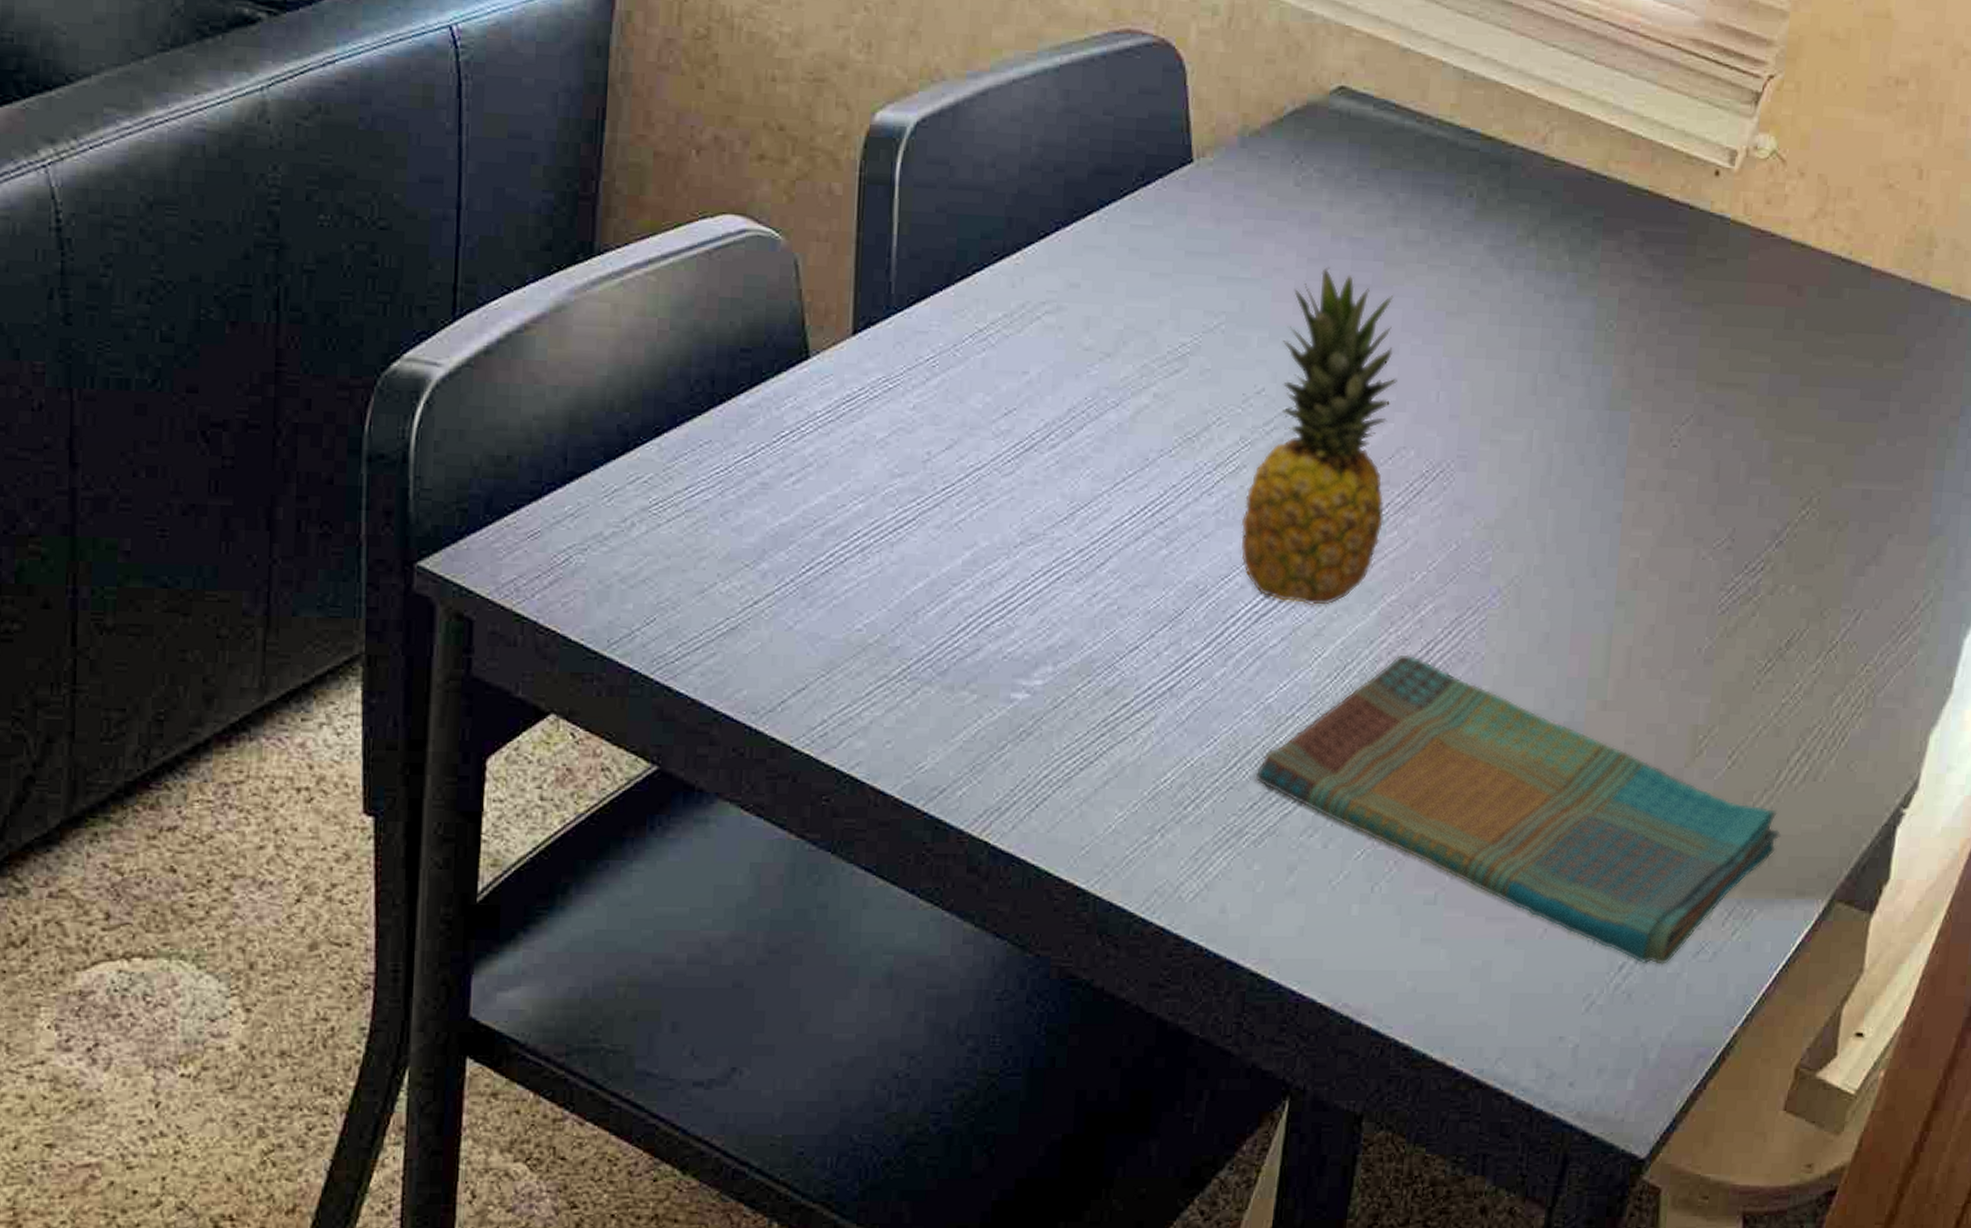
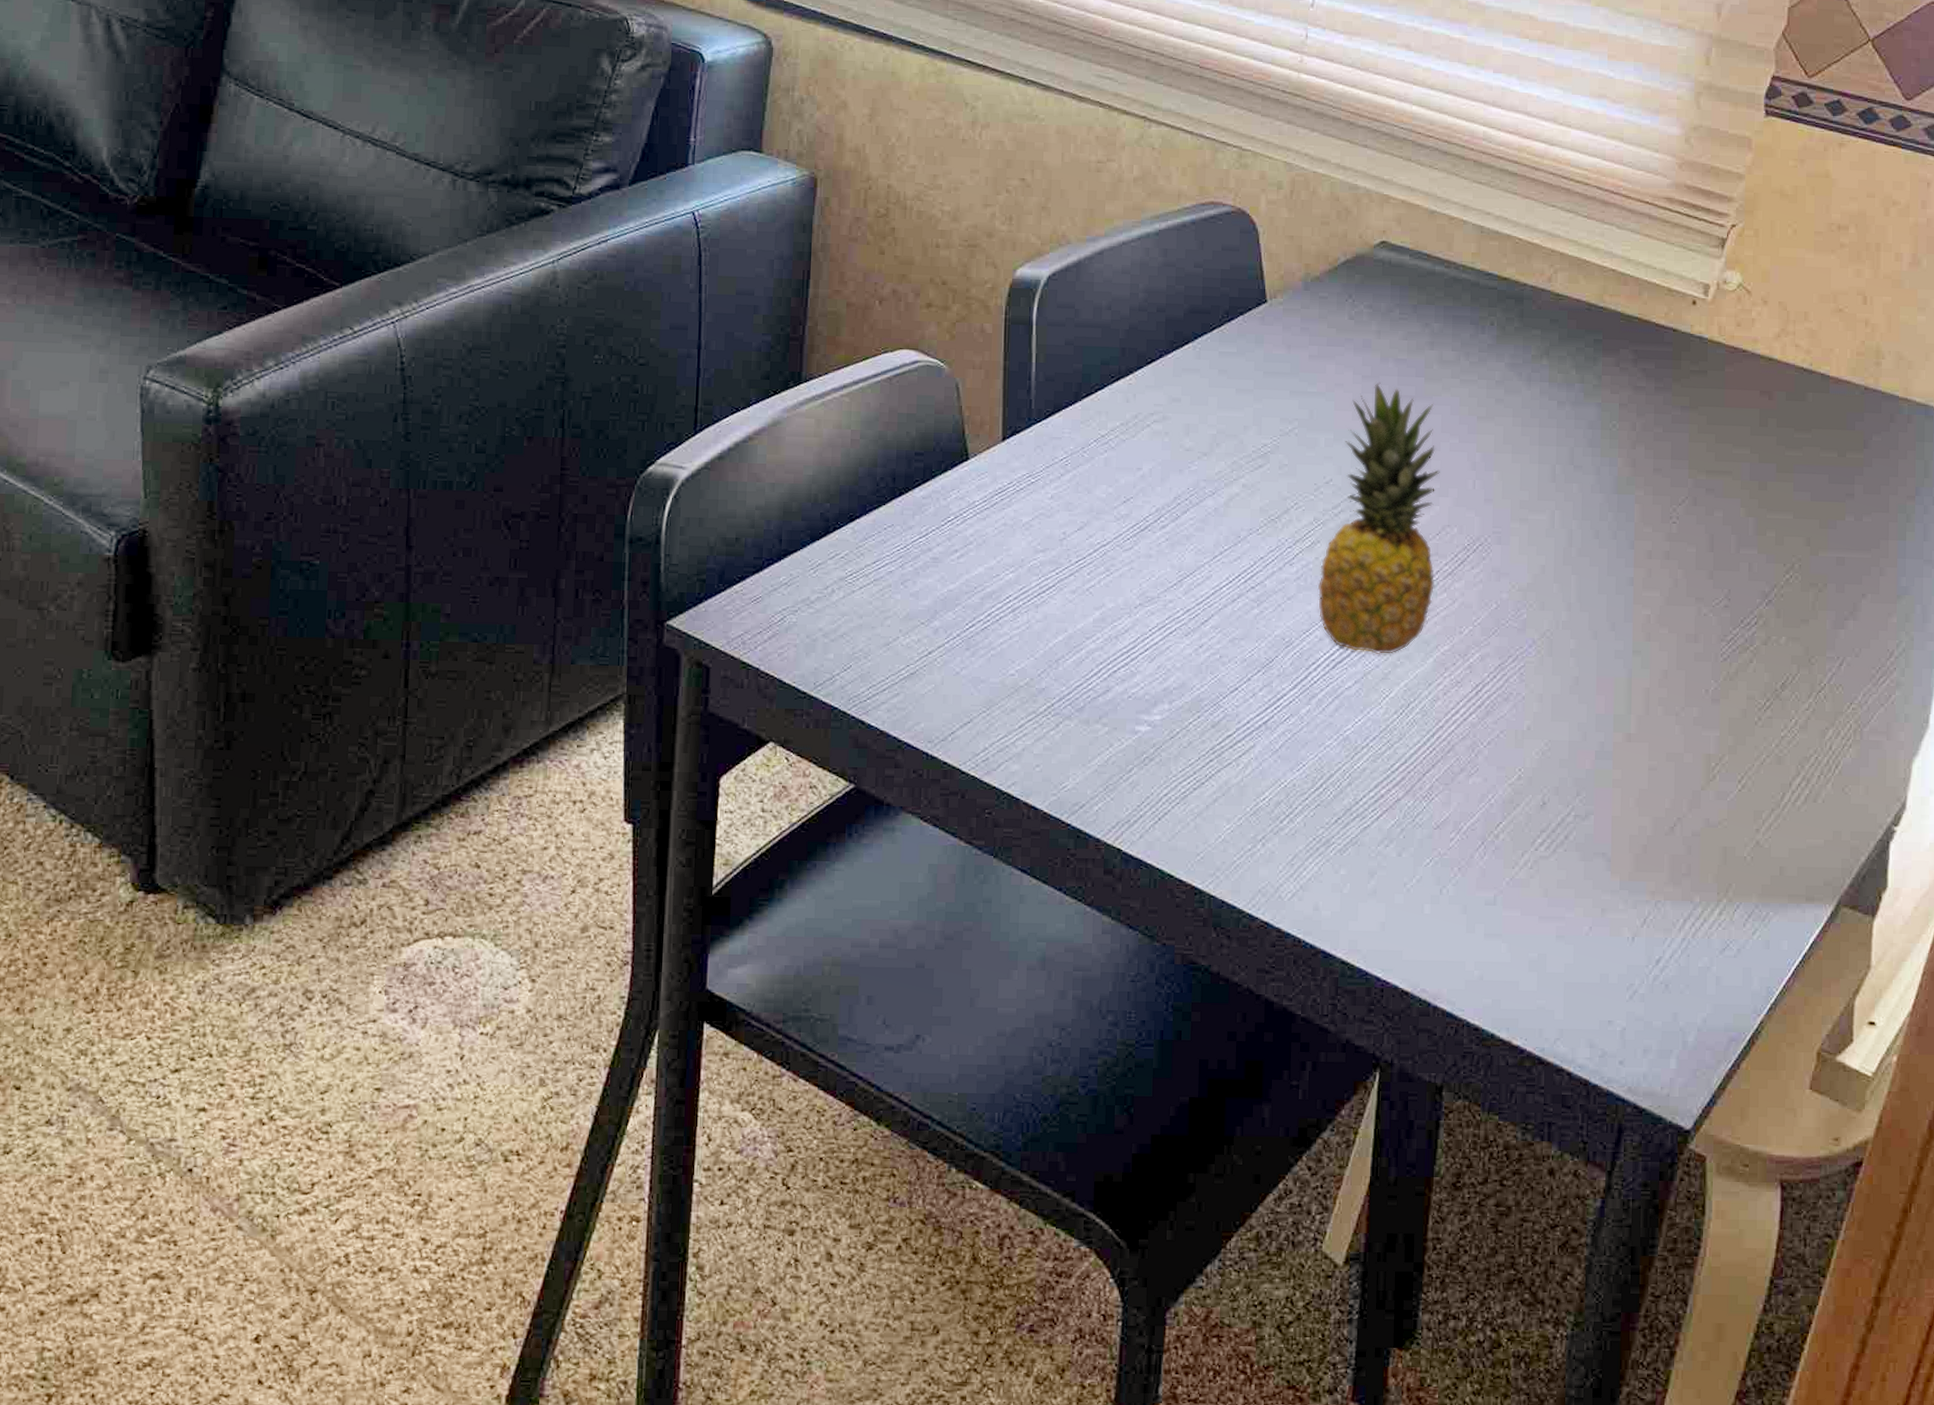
dish towel: present [1255,654,1781,965] -> none [1338,695,1789,959]

